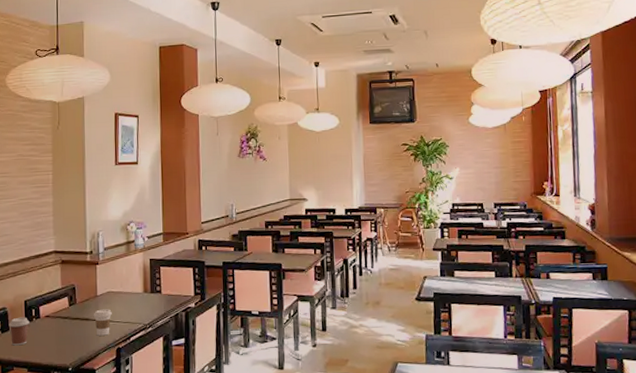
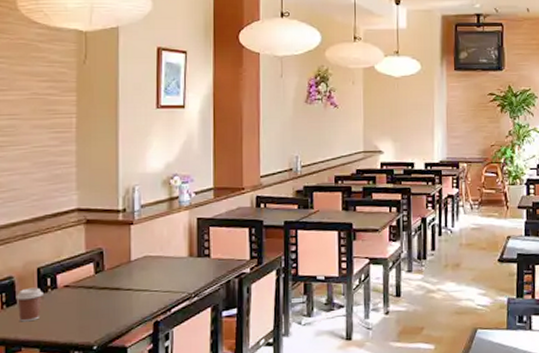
coffee cup: present [93,309,112,336] -> none [125,276,149,308]

